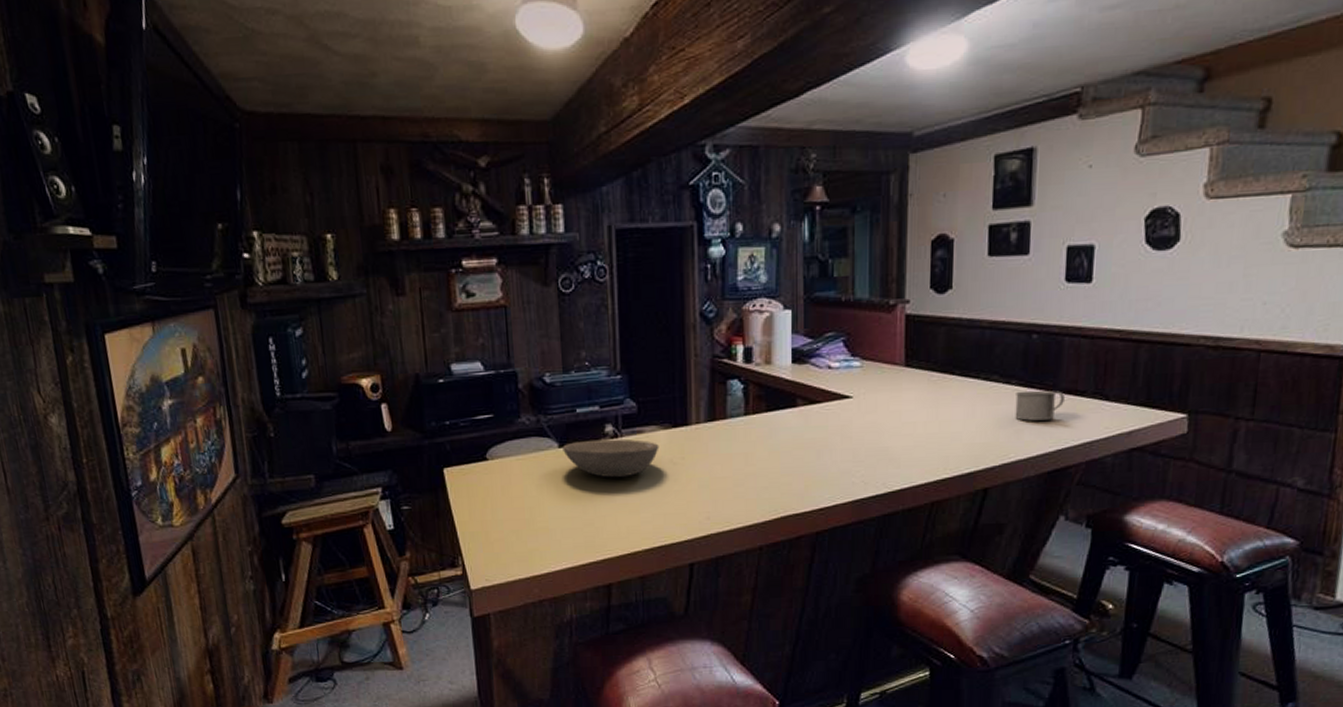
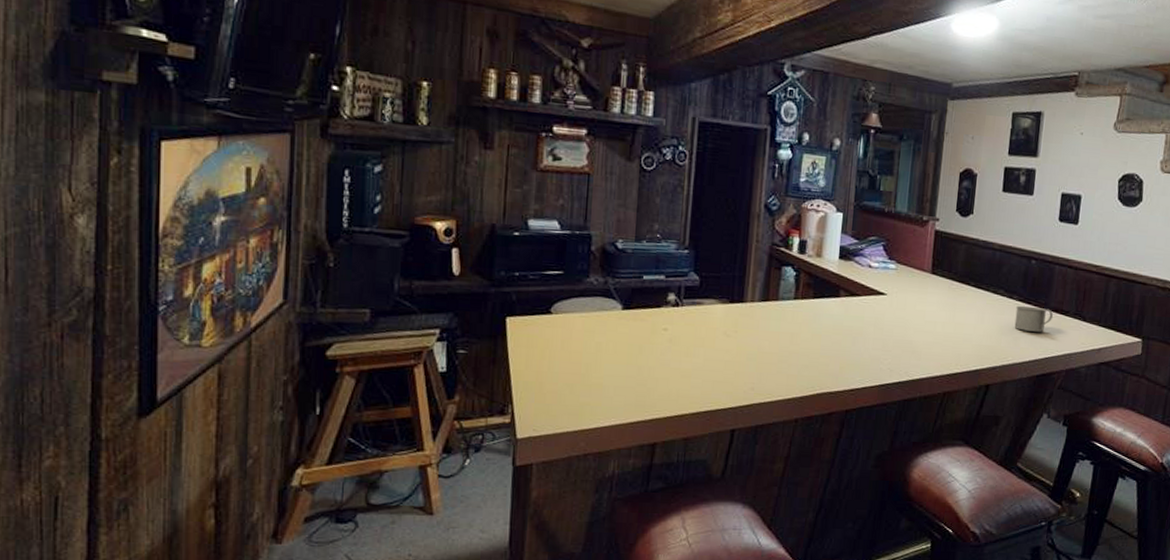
bowl: present [563,439,659,478] -> none [626,305,716,344]

